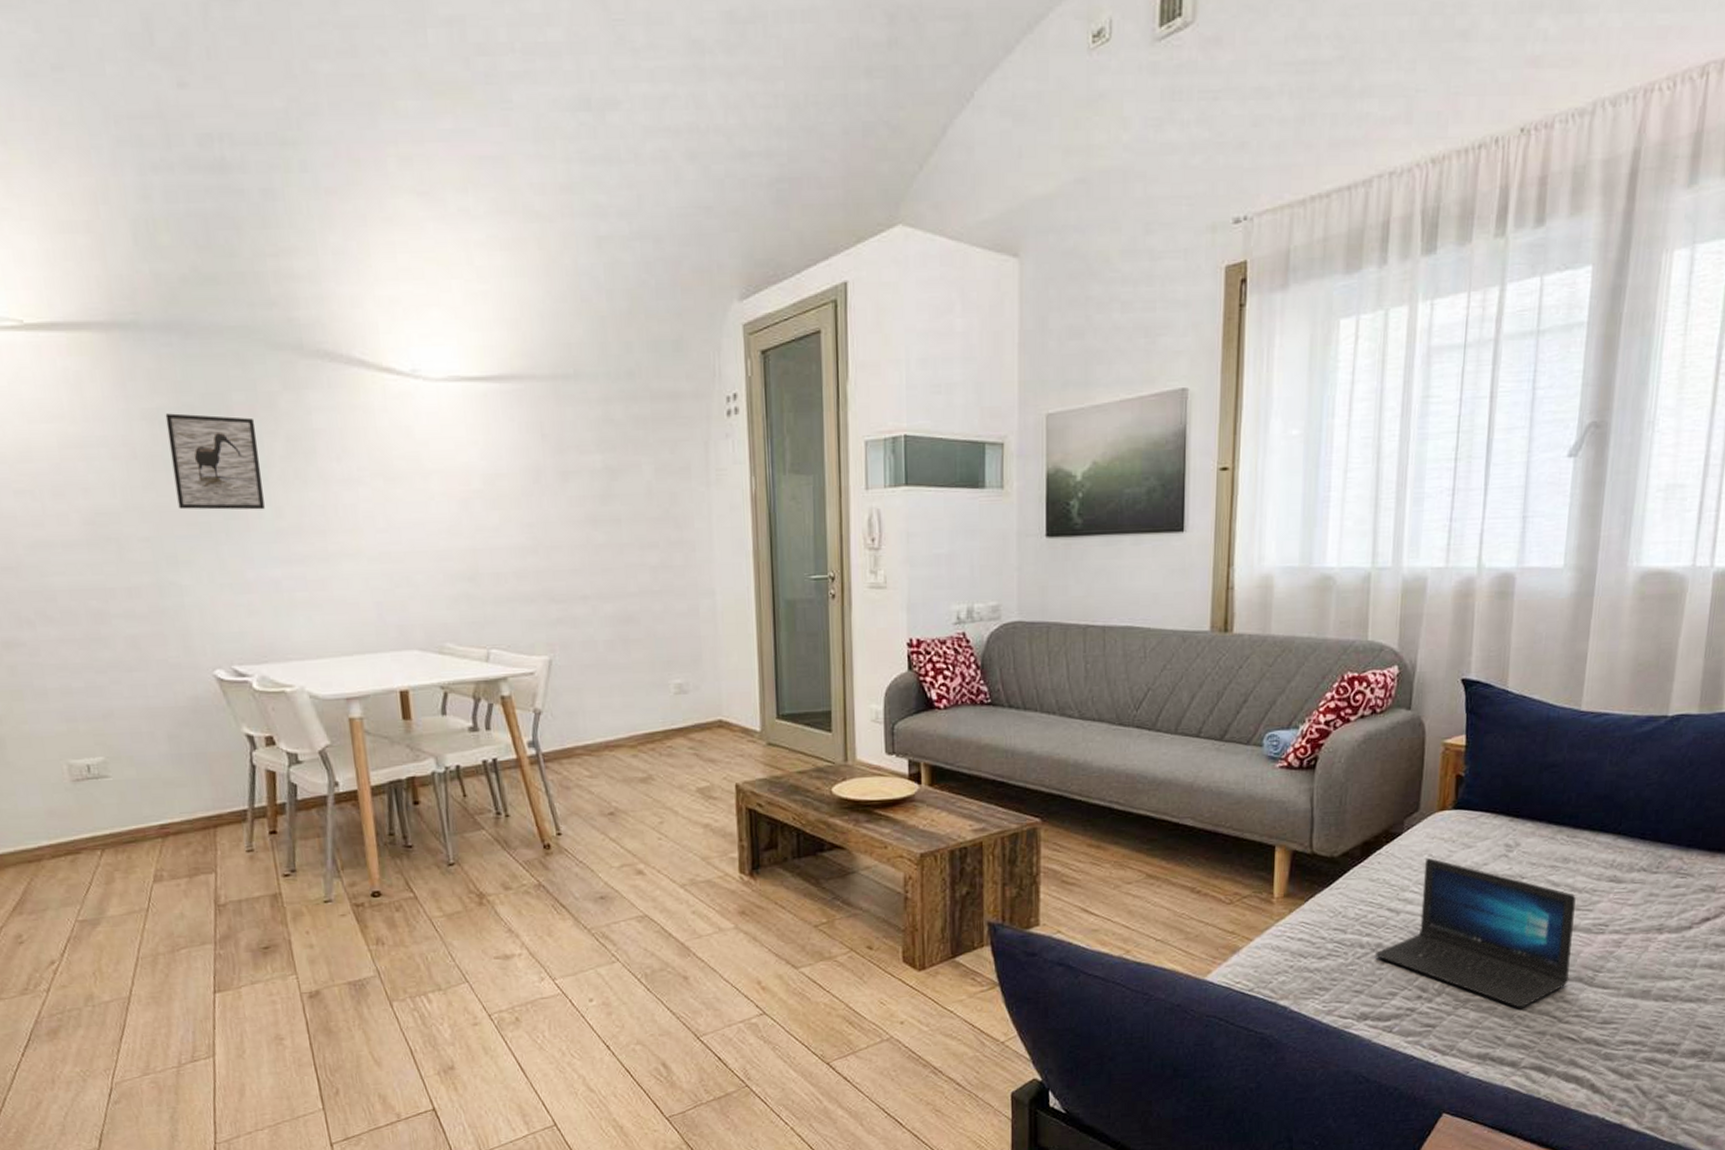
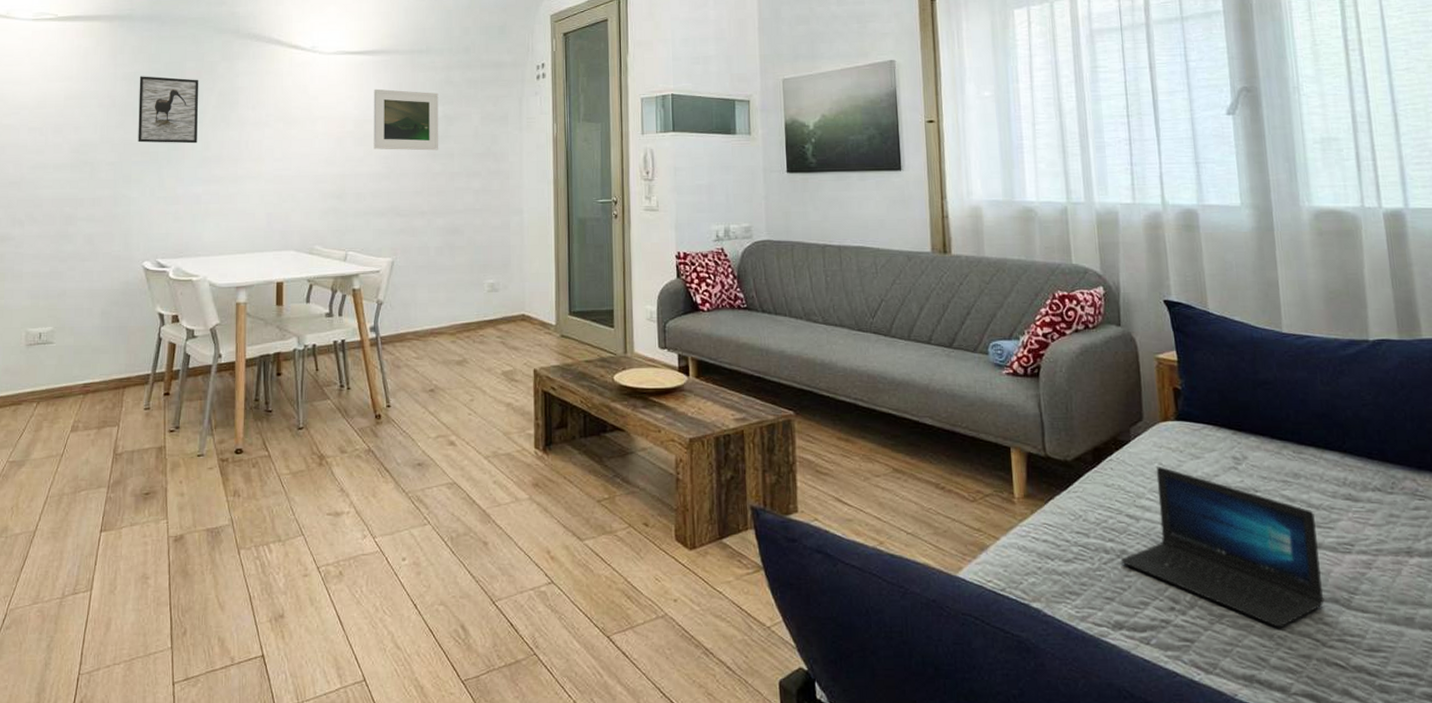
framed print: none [505,430,601,515] -> present [373,88,439,151]

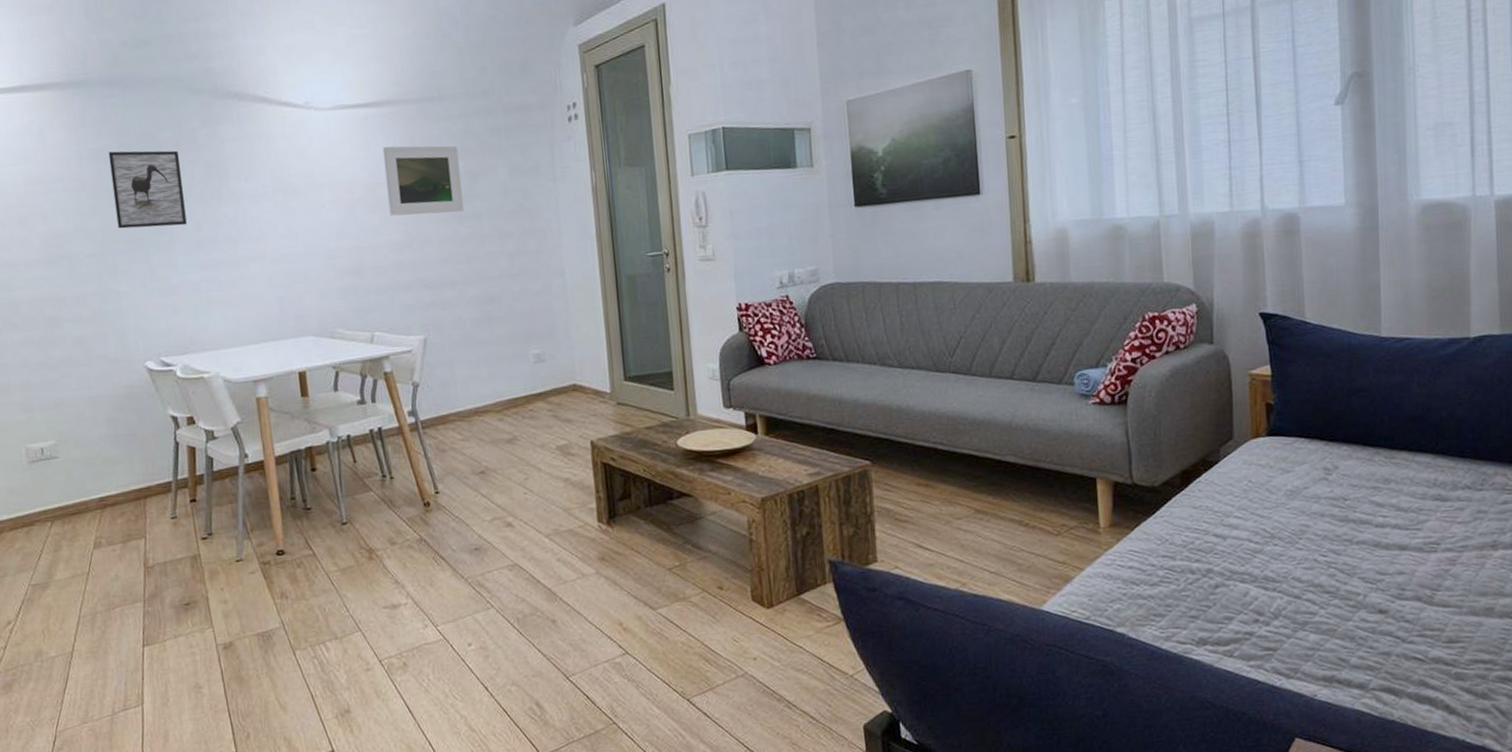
laptop: present [1120,467,1325,628] -> none [1206,484,1407,629]

